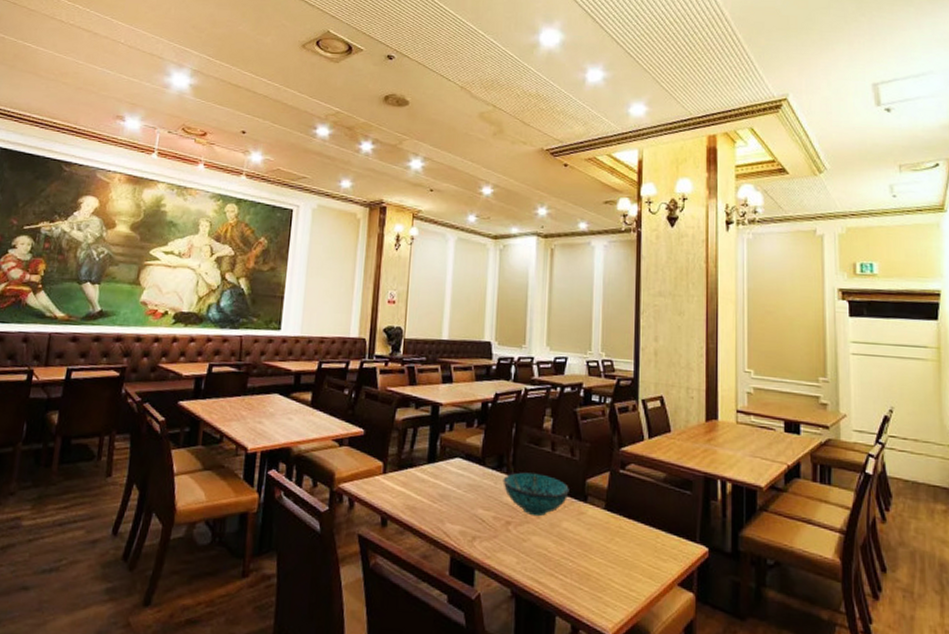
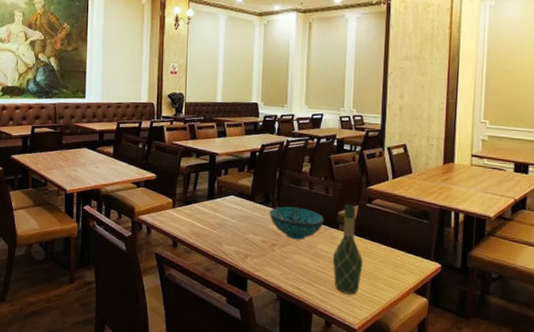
wine bottle: none [579,470,617,589] -> present [332,204,364,294]

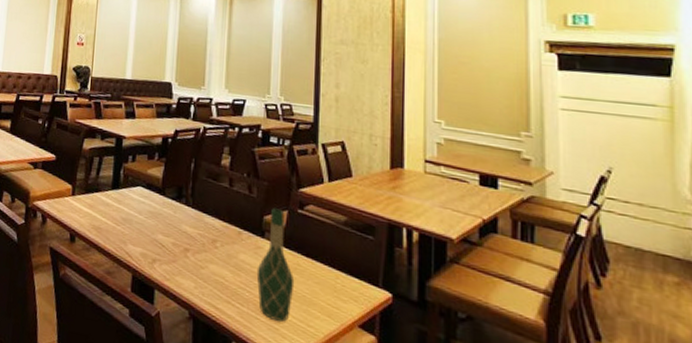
decorative bowl: present [269,206,324,240] -> none [182,204,247,247]

